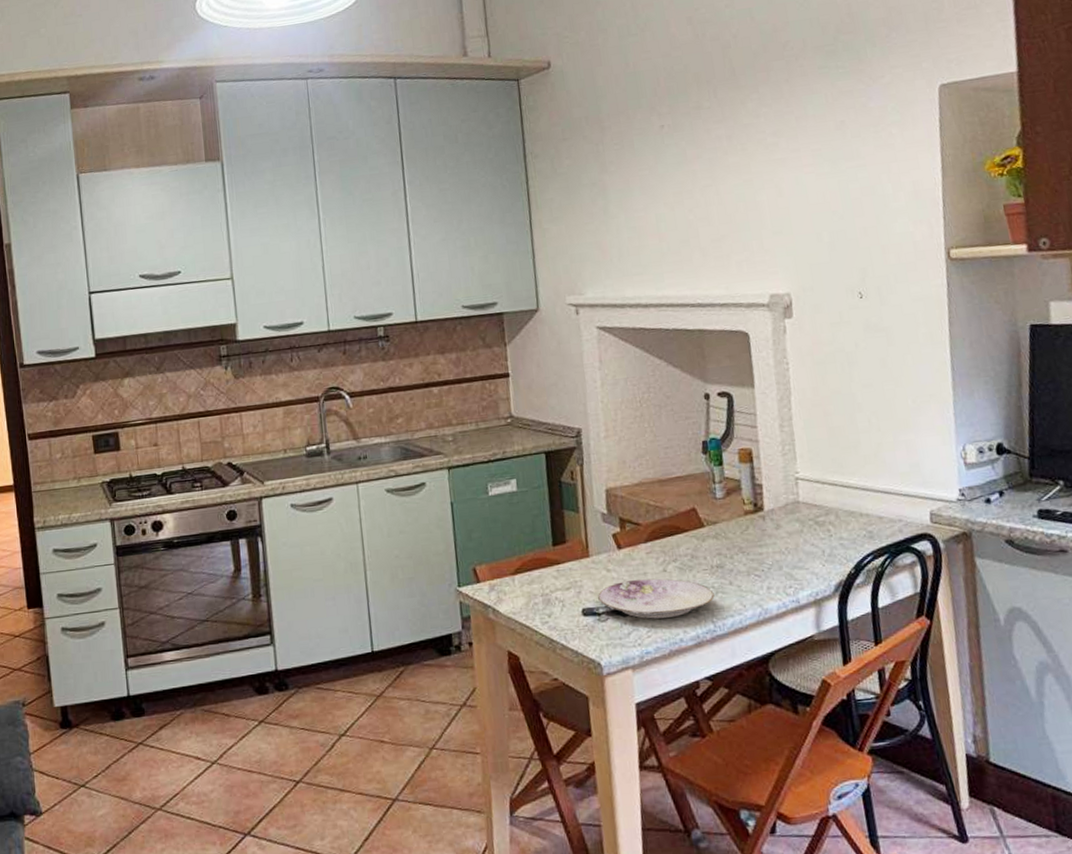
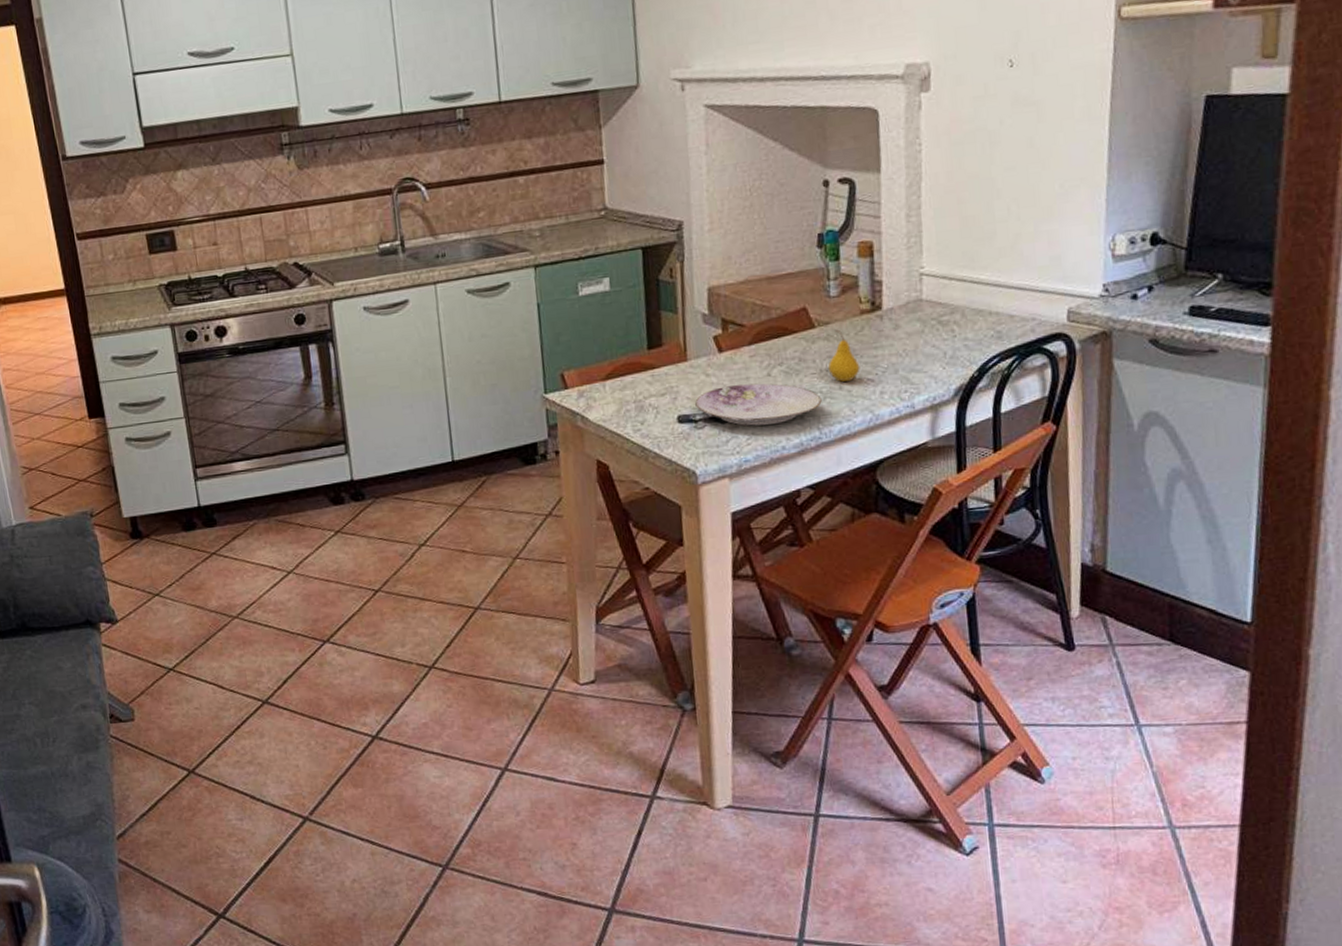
fruit: none [718,528,748,578] -> present [828,329,860,383]

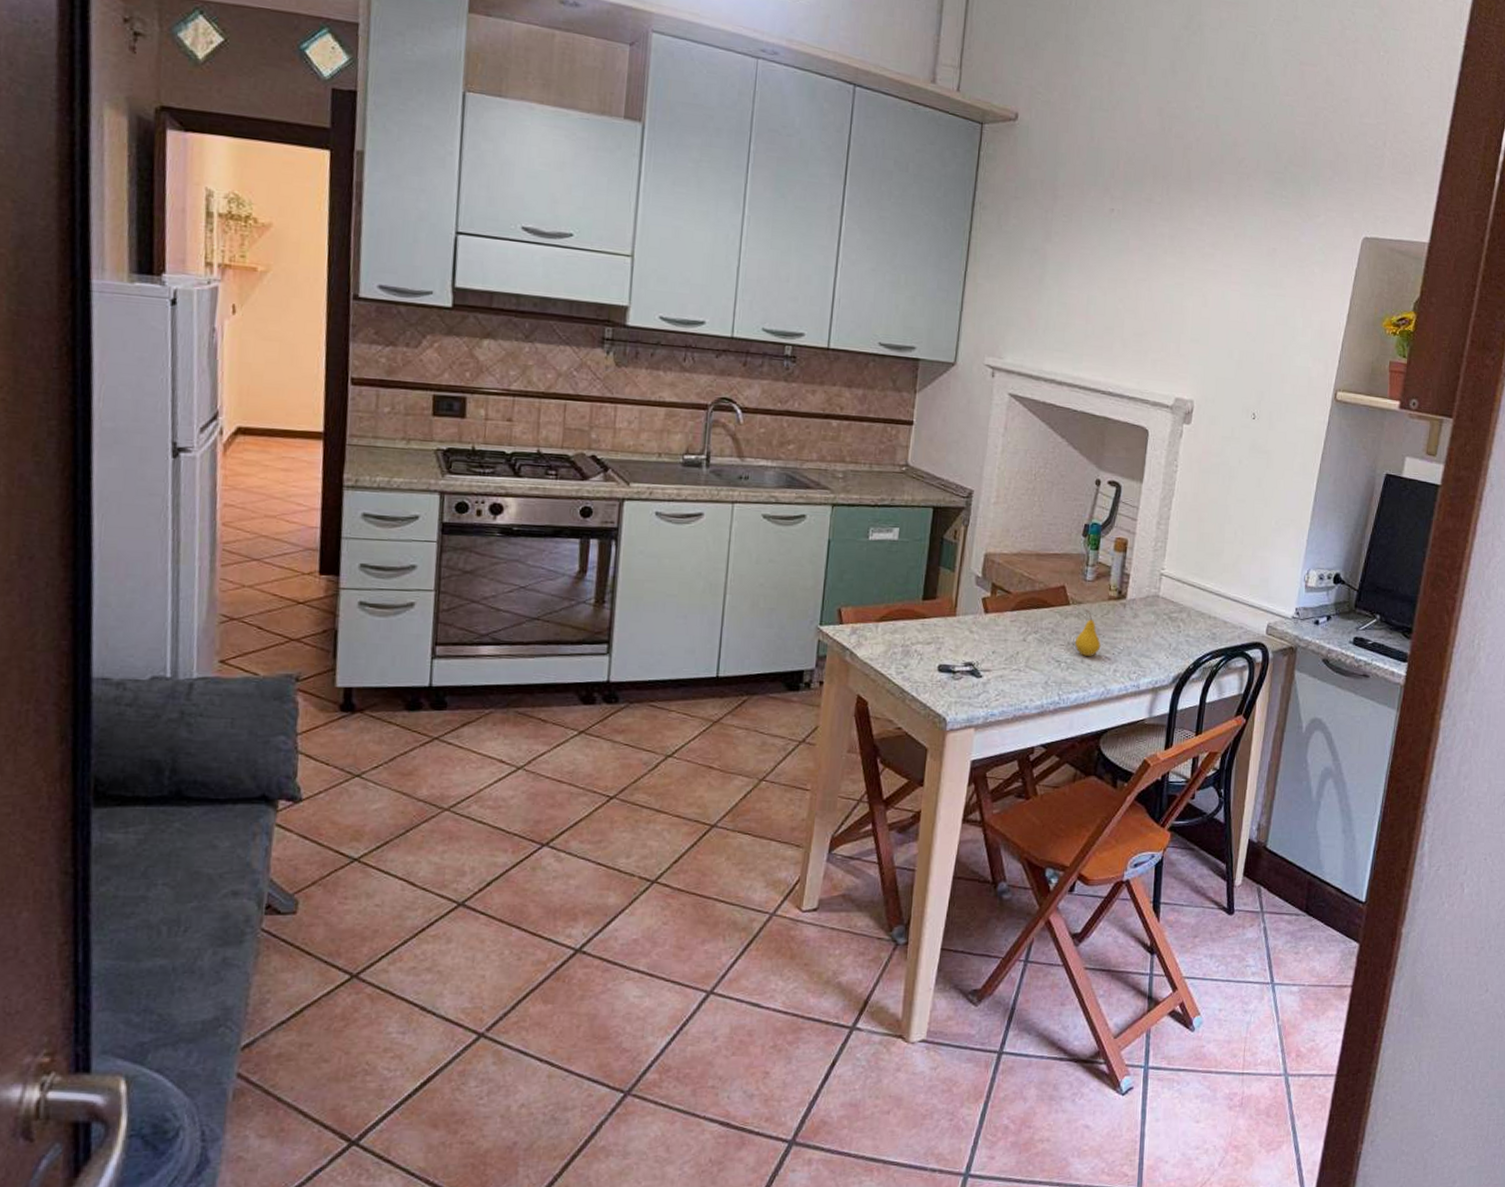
plate: present [695,383,822,426] -> none [956,644,1065,685]

